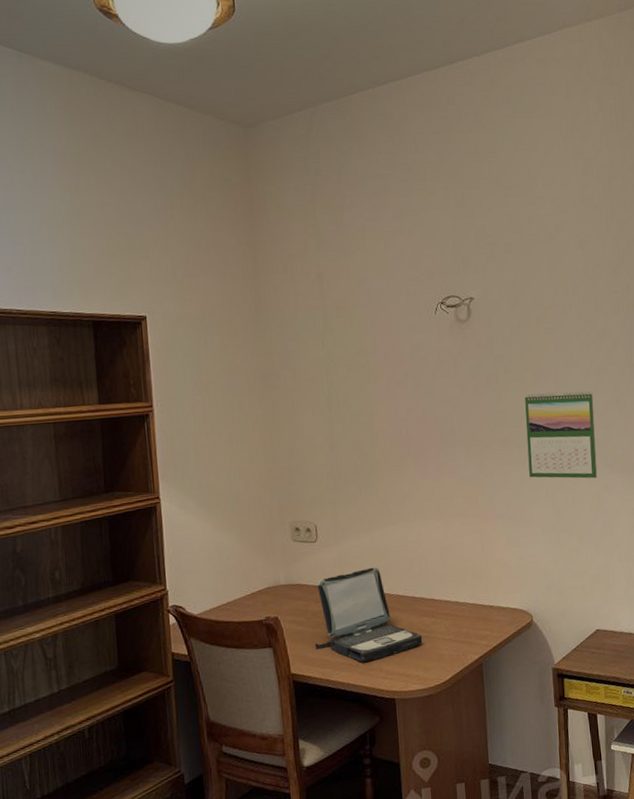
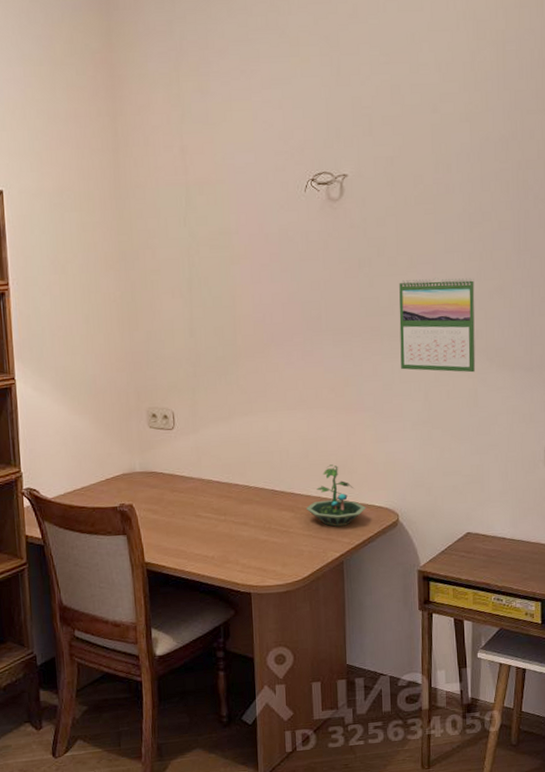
laptop: present [315,567,423,662] -> none [170,457,281,554]
terrarium: none [446,570,502,630] -> present [306,464,366,527]

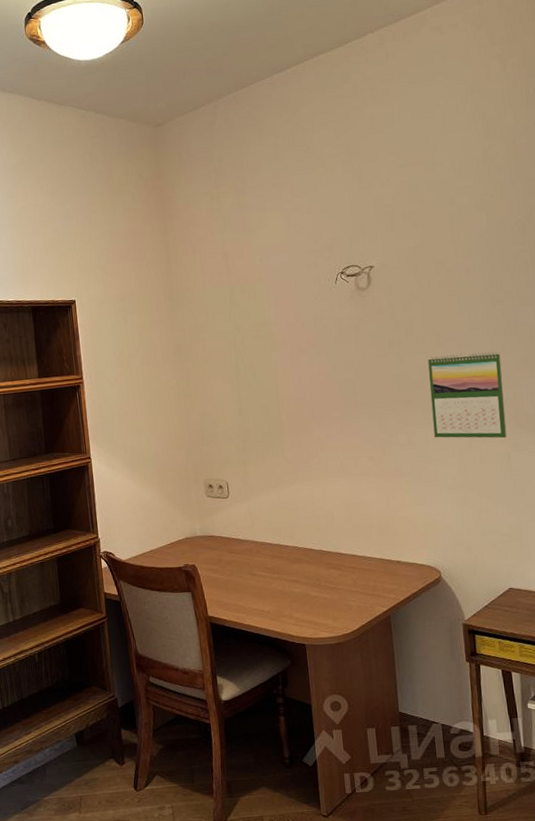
terrarium: present [306,464,366,527] -> none [352,526,409,584]

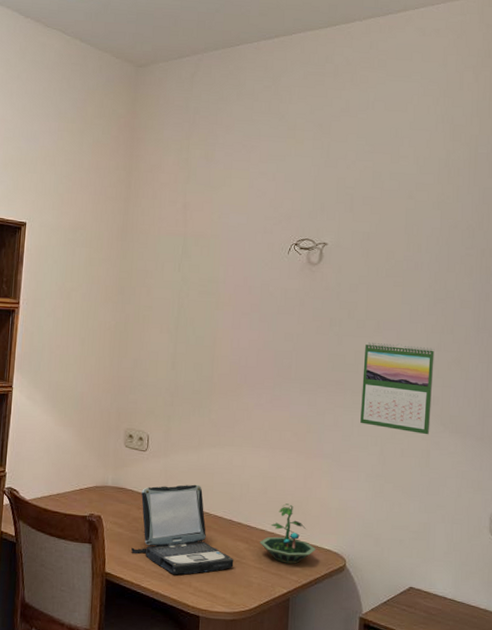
laptop: none [229,521,331,609] -> present [131,484,234,575]
terrarium: none [352,526,409,584] -> present [260,503,316,564]

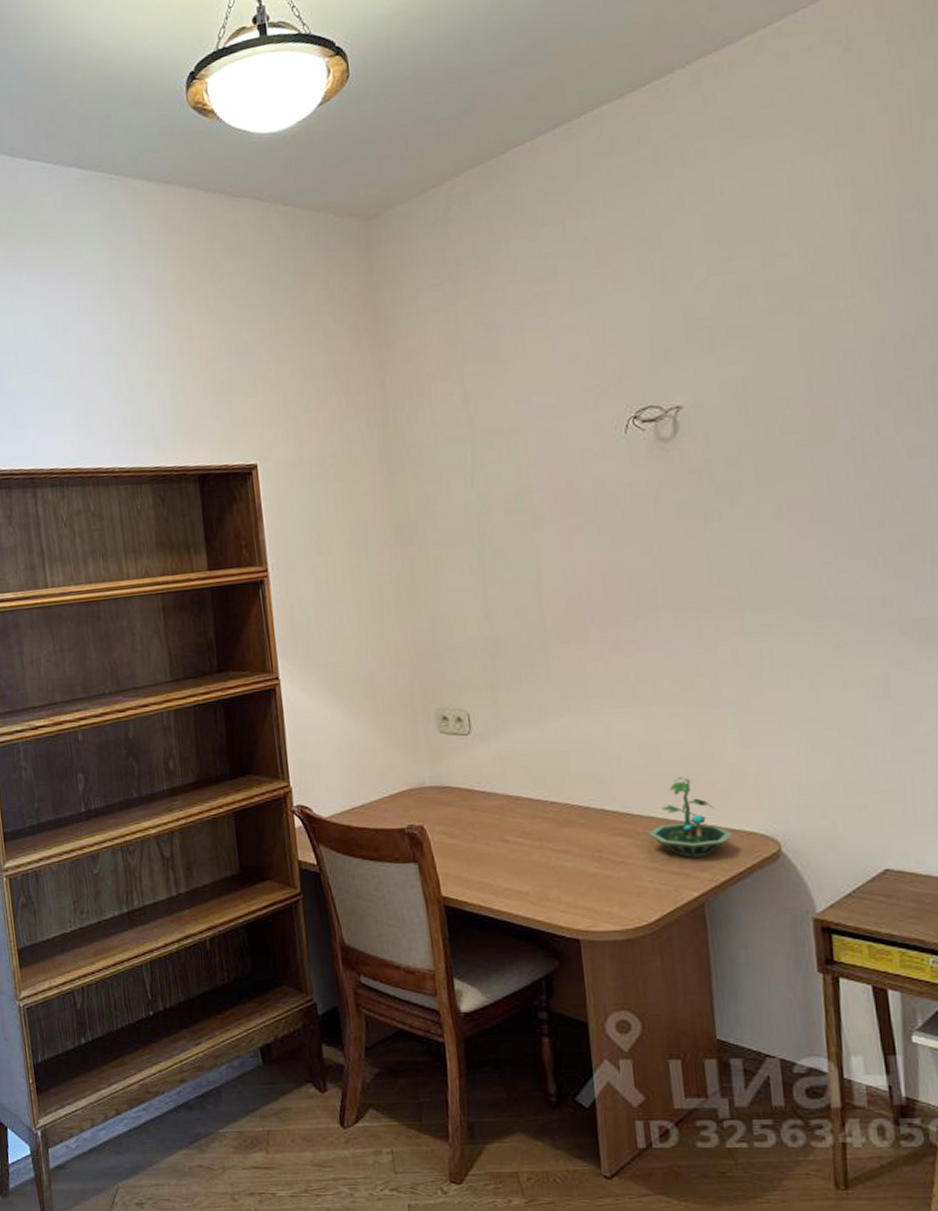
laptop: present [131,484,234,575] -> none [471,768,617,889]
calendar: present [360,342,435,435] -> none [763,526,885,653]

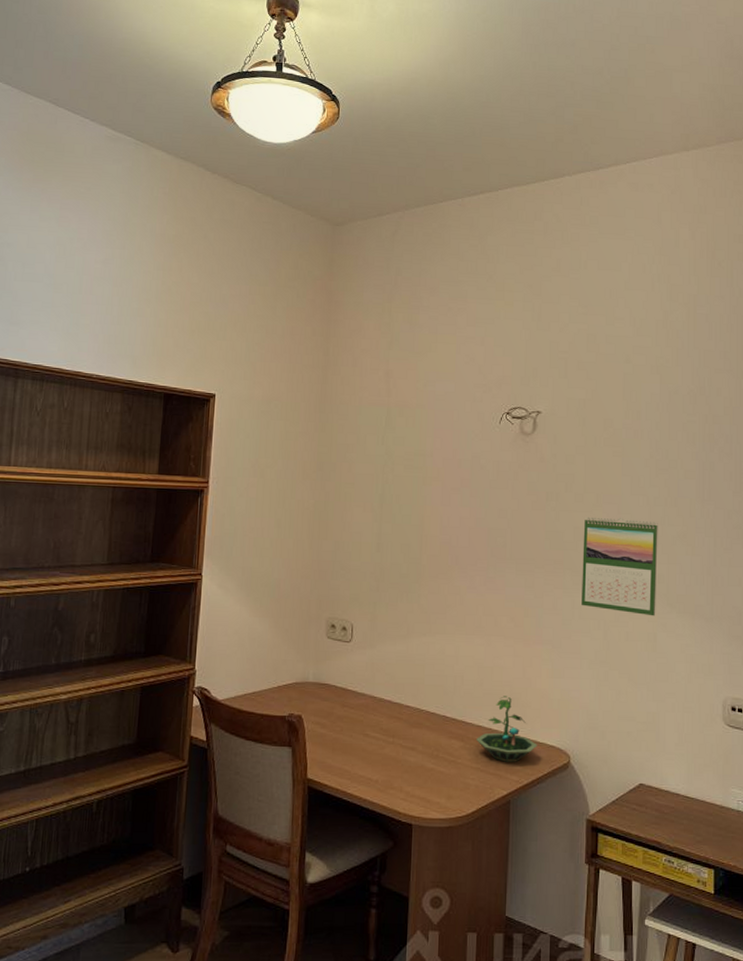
calendar: none [763,526,885,653] -> present [581,517,658,616]

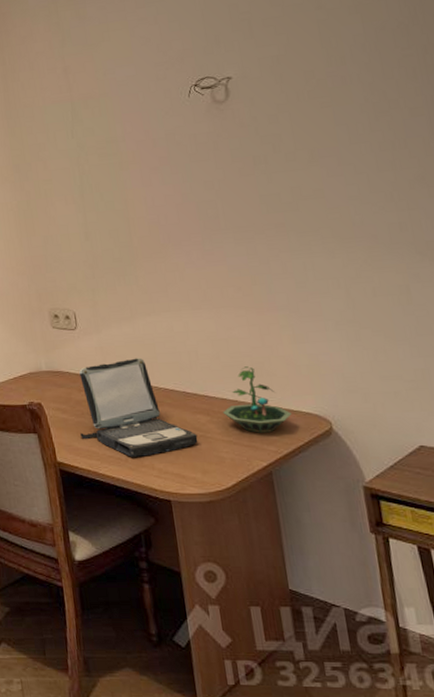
laptop: none [336,677,449,778] -> present [79,357,198,457]
calendar: present [581,517,658,616] -> none [300,168,405,268]

